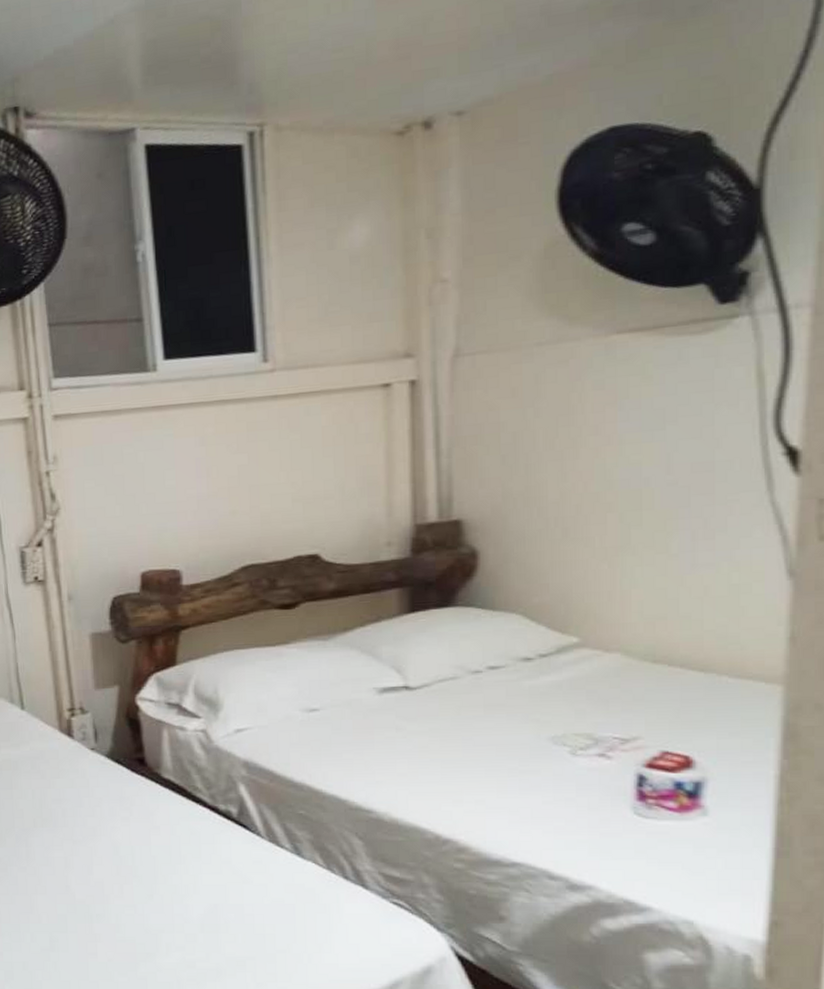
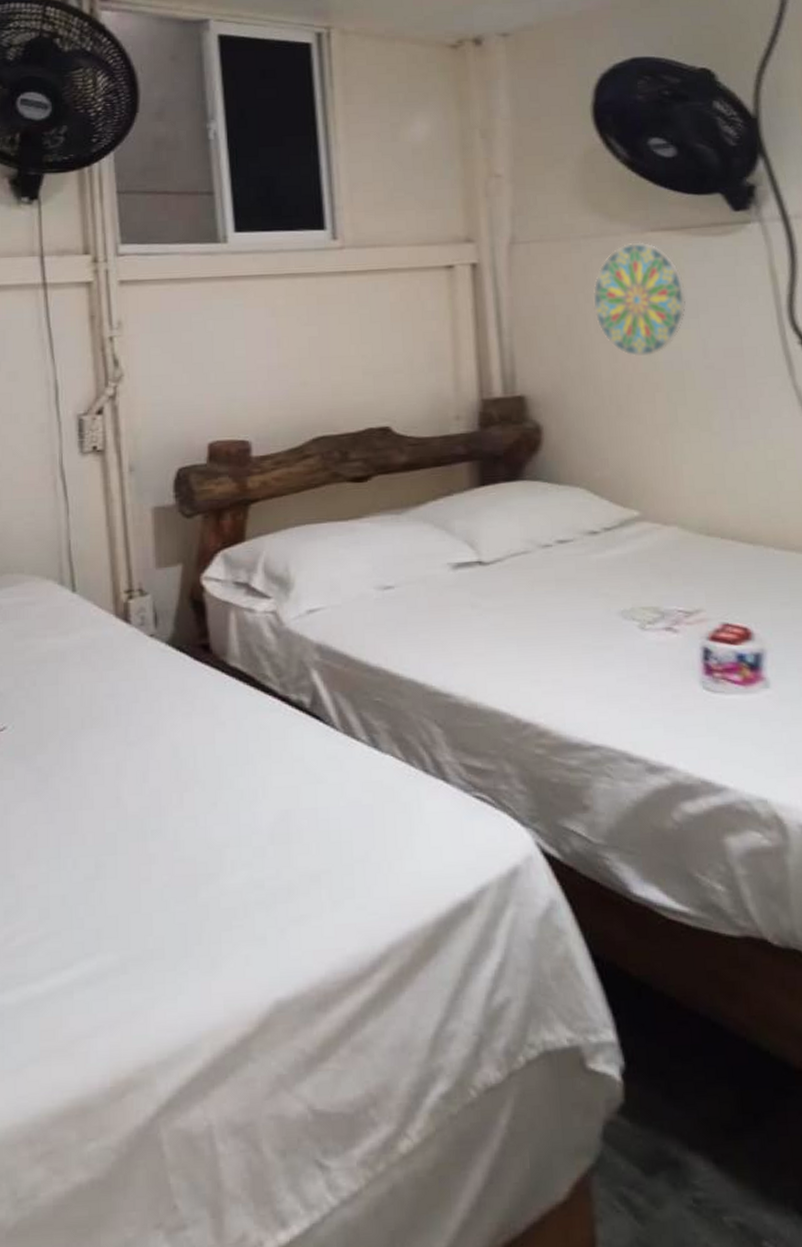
decorative plate: none [543,346,652,476] -> present [592,242,687,357]

